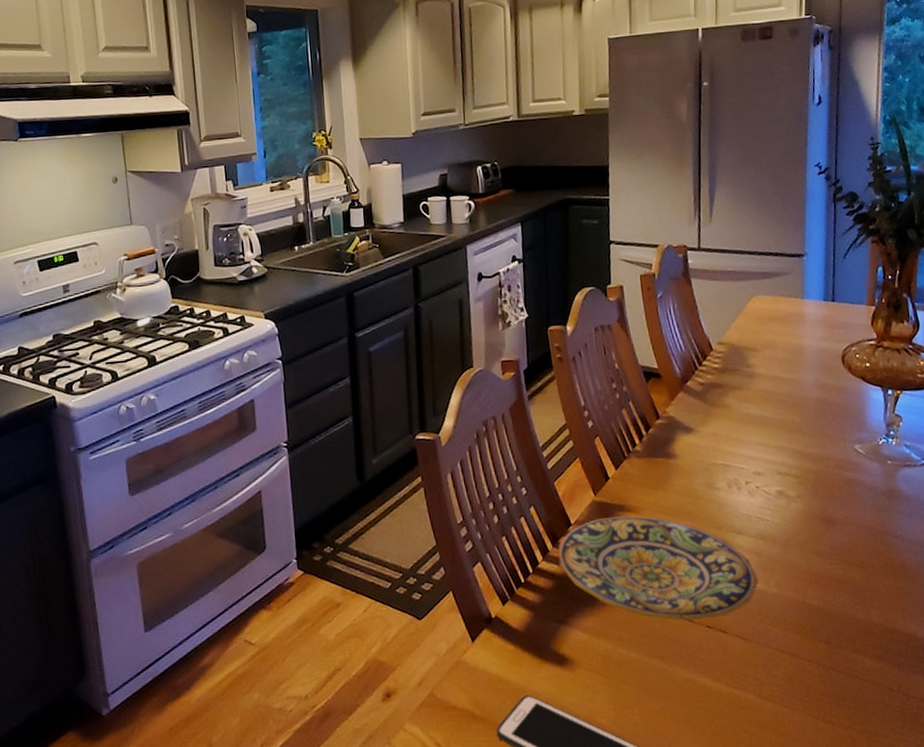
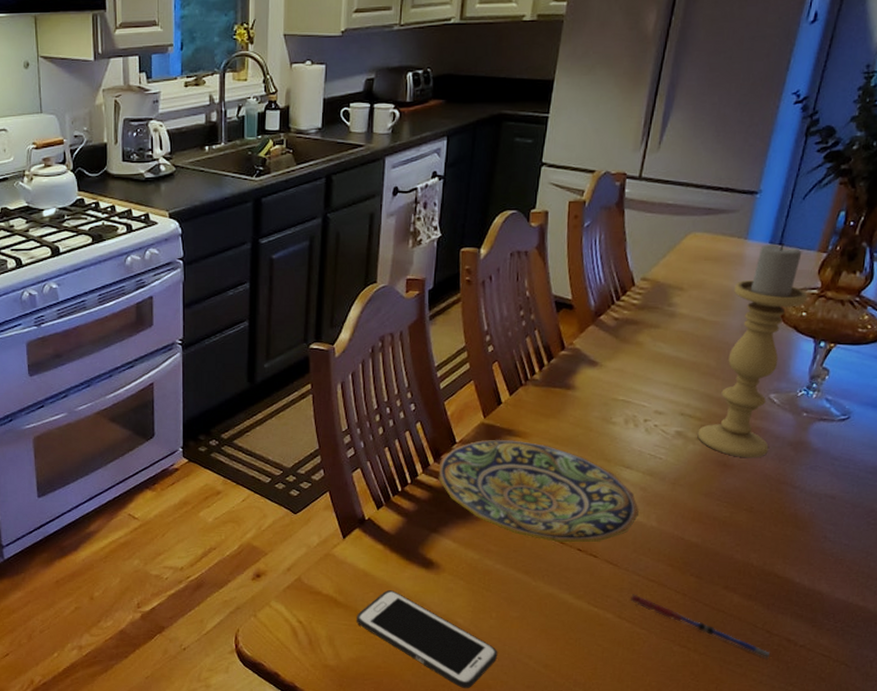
pen: none [767,669,912,726] -> present [631,594,770,659]
candle holder: none [797,300,867,512] -> present [697,243,807,458]

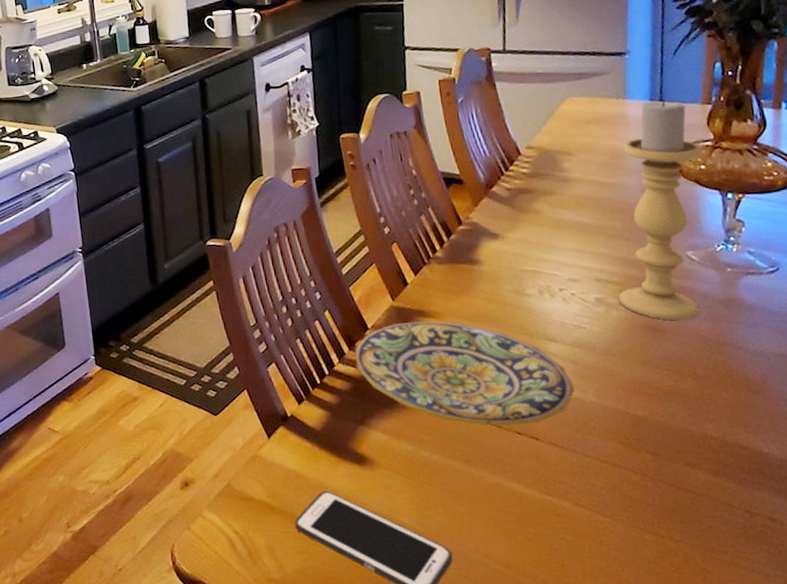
pen: present [631,594,770,659] -> none [585,478,755,543]

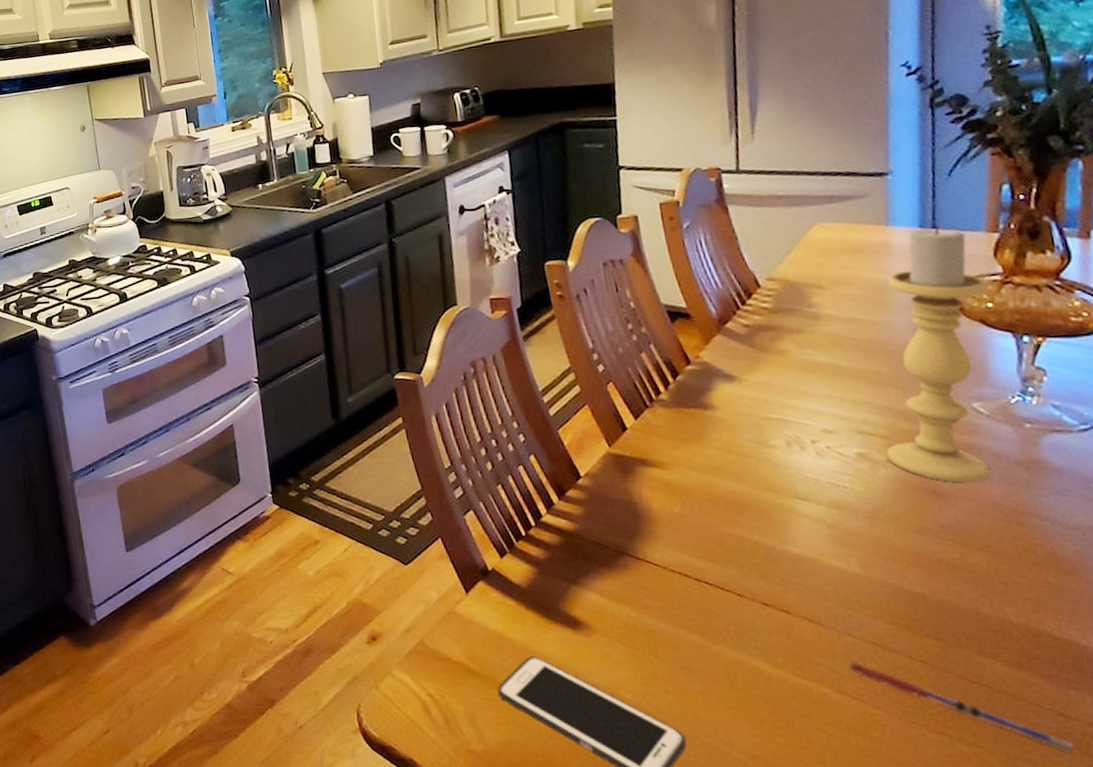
plate: present [355,321,575,427] -> none [565,471,833,595]
pen: none [585,478,755,543] -> present [849,661,1074,754]

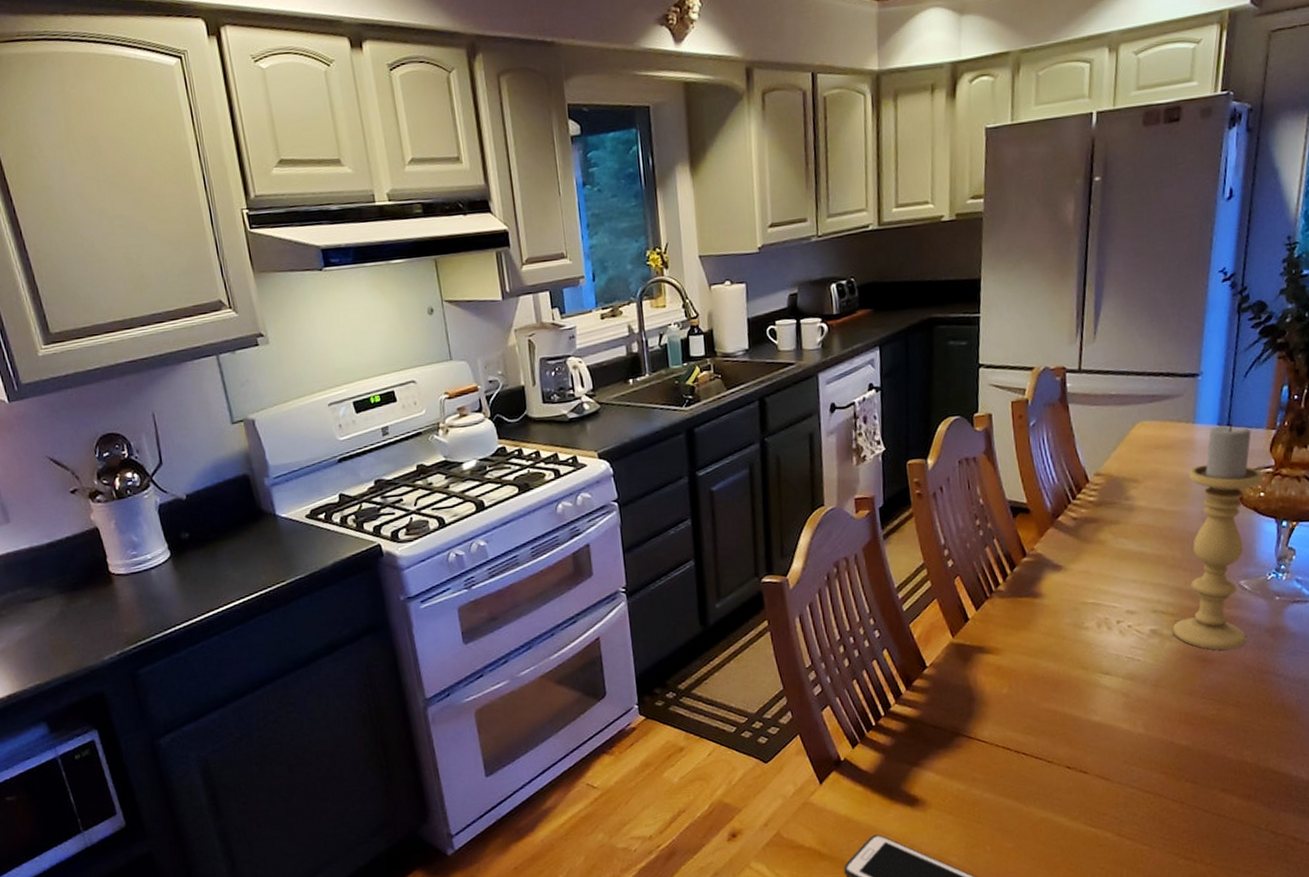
pen: present [849,661,1074,754] -> none [1128,808,1277,862]

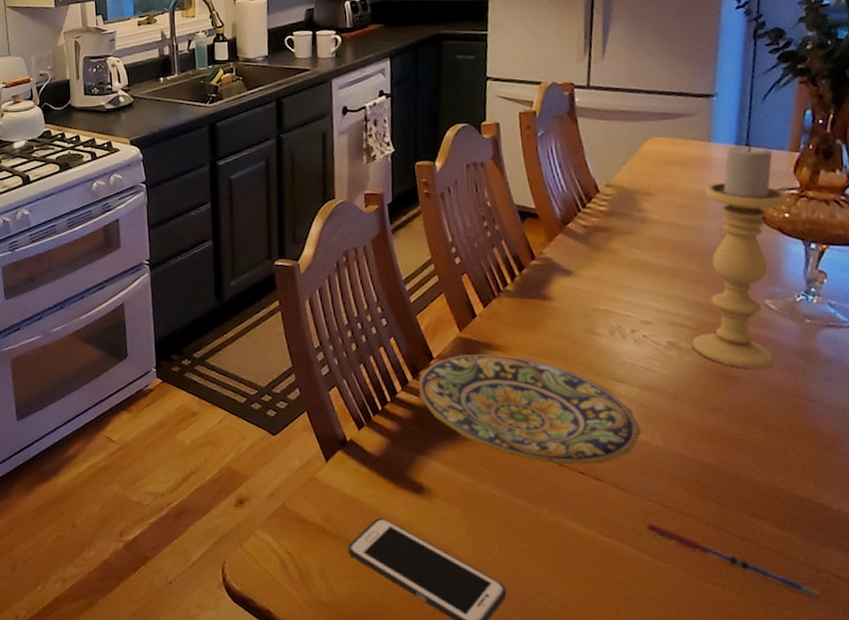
plate: none [912,657,1124,762] -> present [418,354,641,465]
pen: none [1128,808,1277,862] -> present [647,522,820,600]

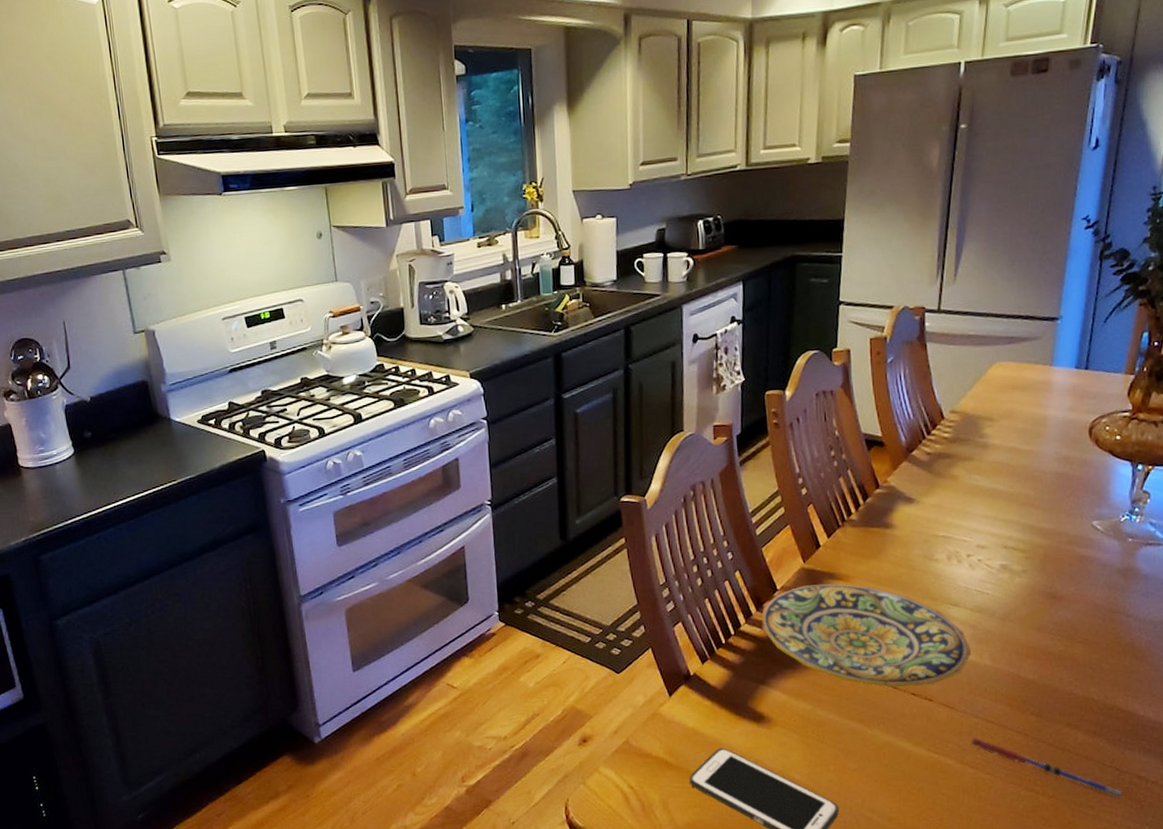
candle holder: present [692,144,787,370] -> none [1023,368,1119,589]

